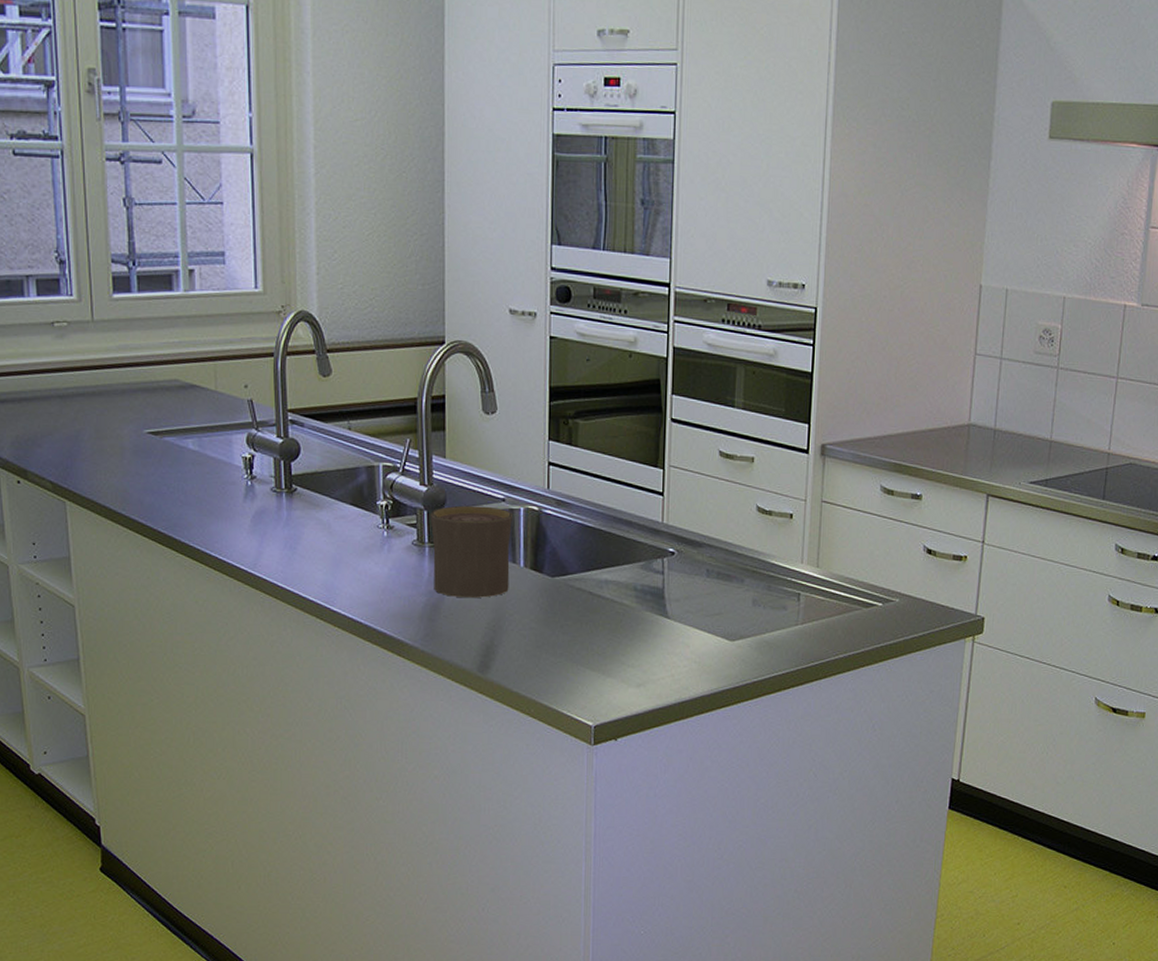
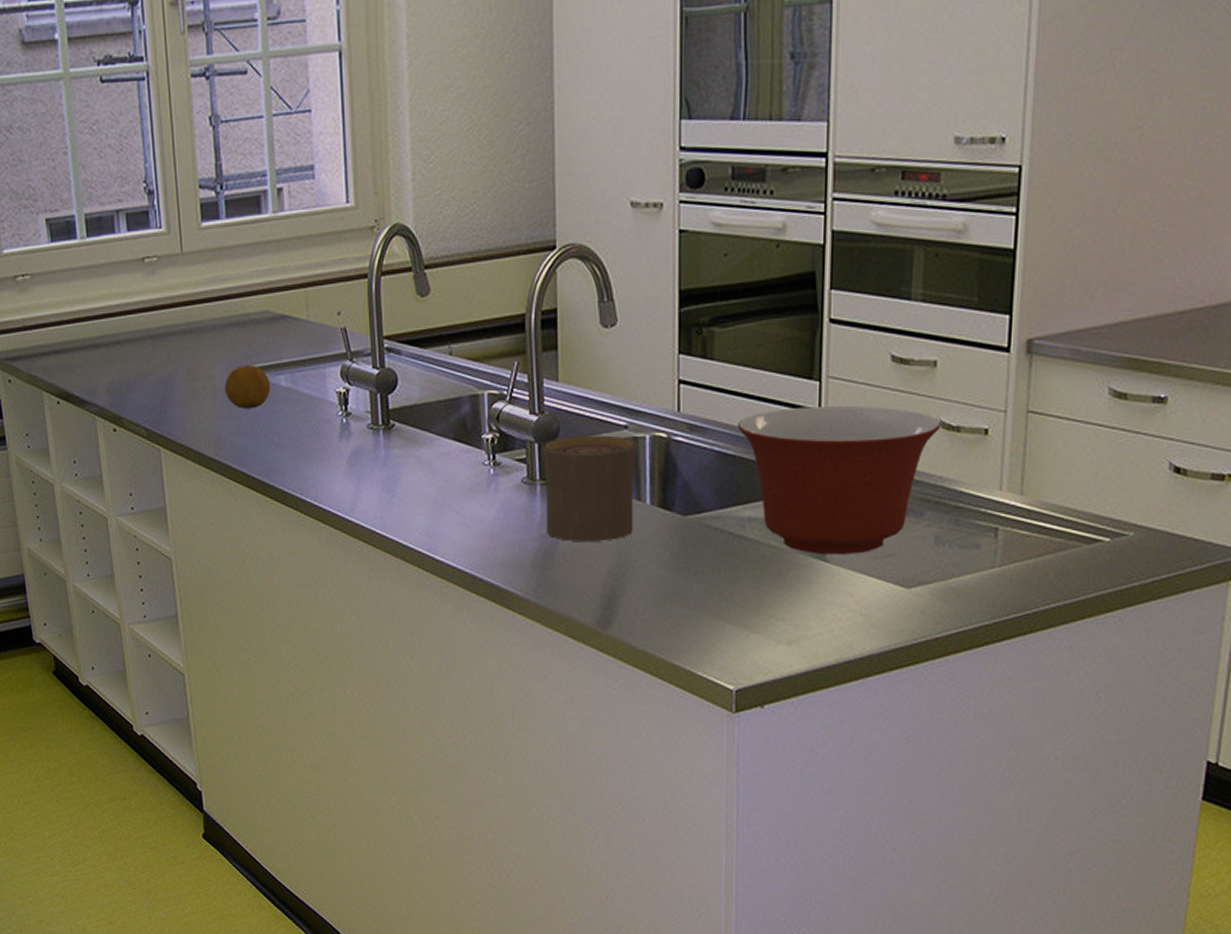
fruit: none [132,428,178,468] -> present [224,364,270,409]
mixing bowl: none [597,489,757,613] -> present [737,406,941,554]

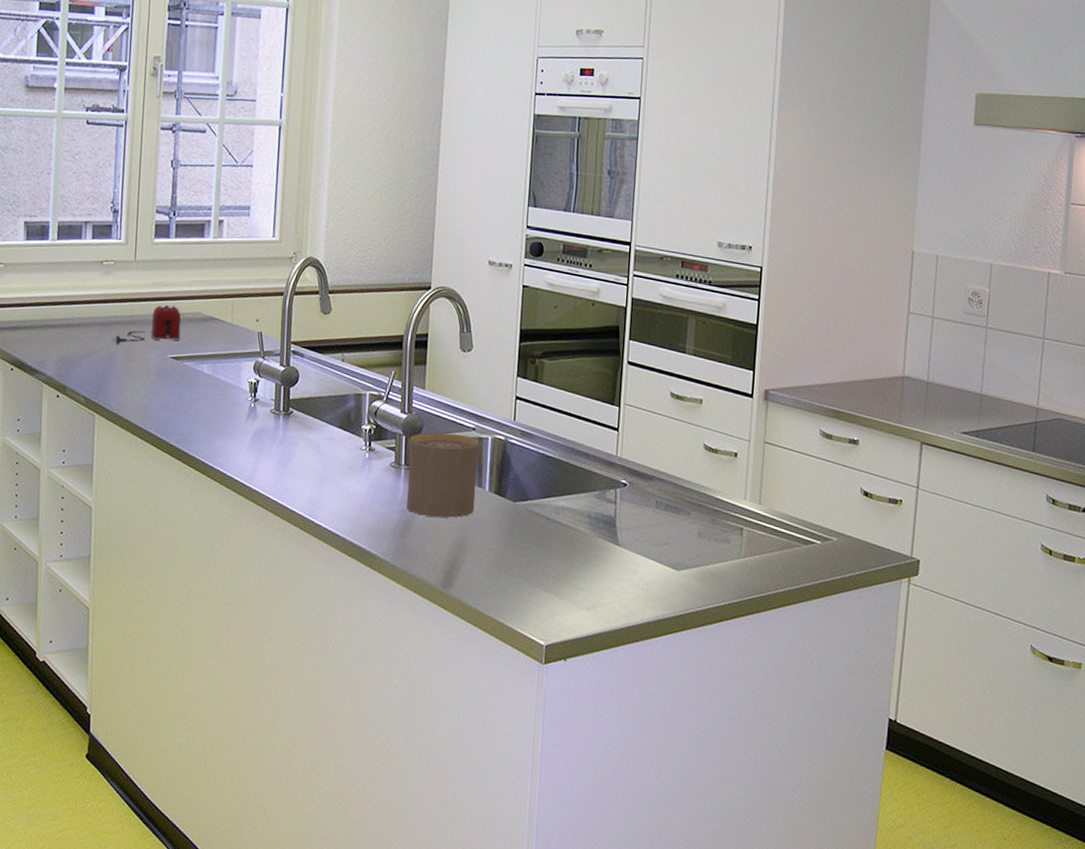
toaster: none [167,304,249,362] -> present [111,304,181,345]
fruit: present [224,364,270,409] -> none [156,353,195,389]
mixing bowl: present [737,406,941,554] -> none [557,425,704,541]

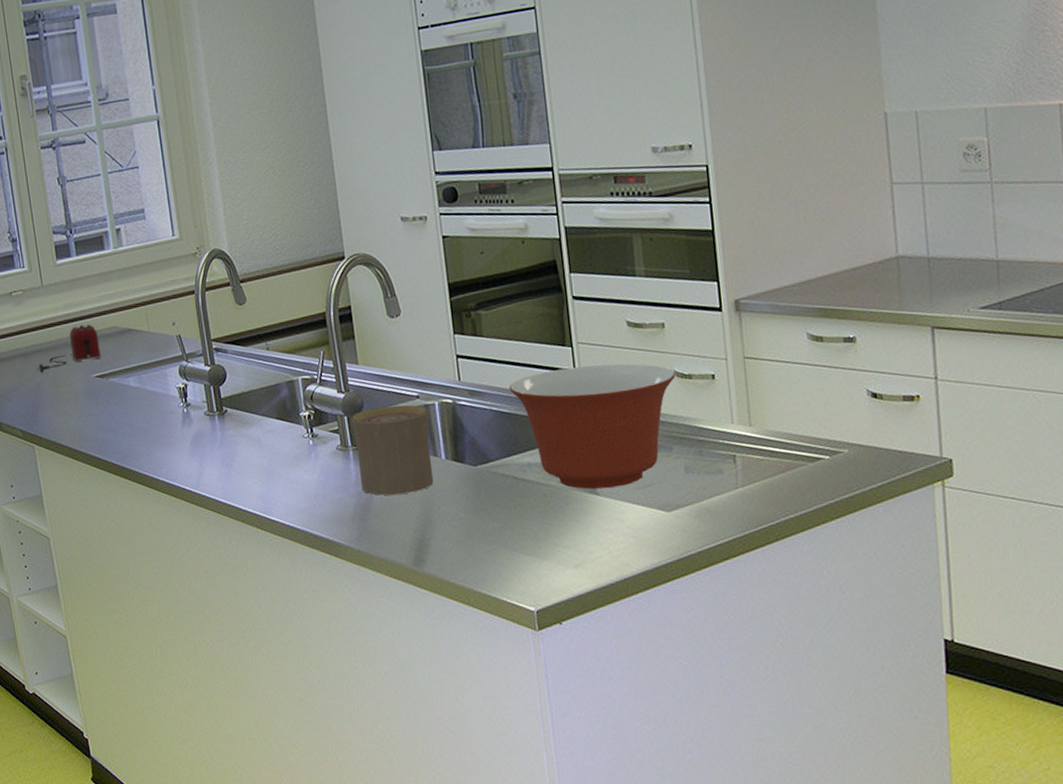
mixing bowl: none [557,425,704,541] -> present [509,363,676,489]

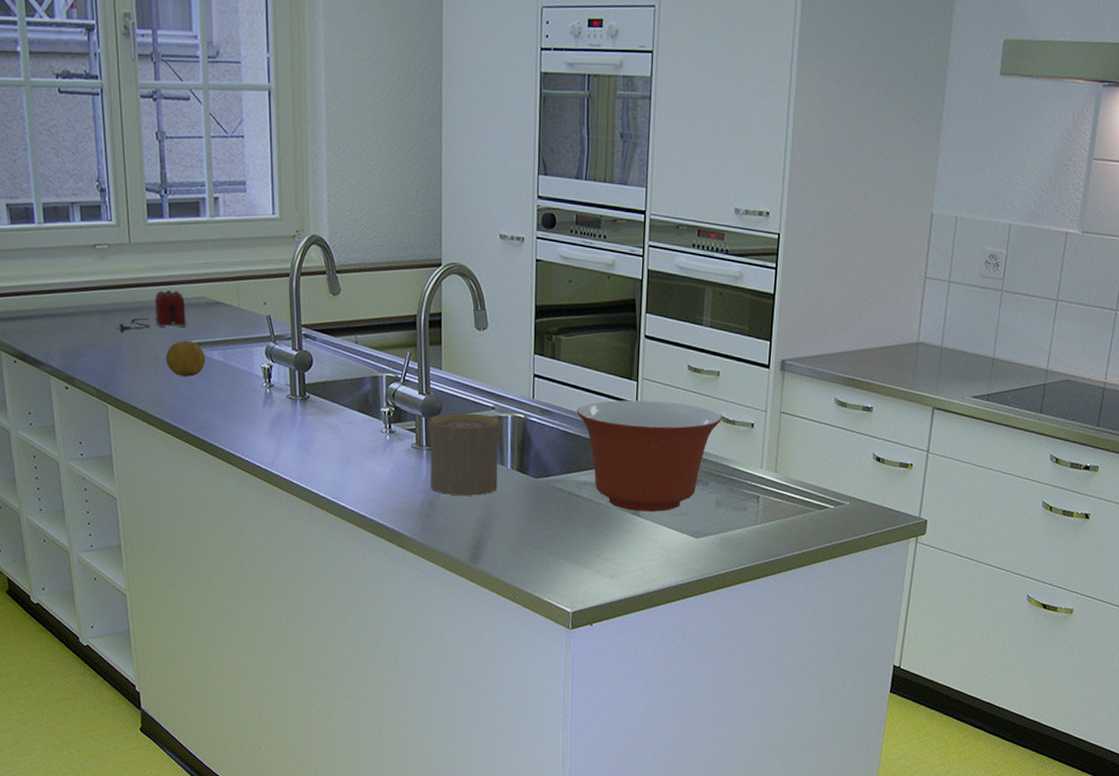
fruit: none [84,371,122,408] -> present [165,340,205,377]

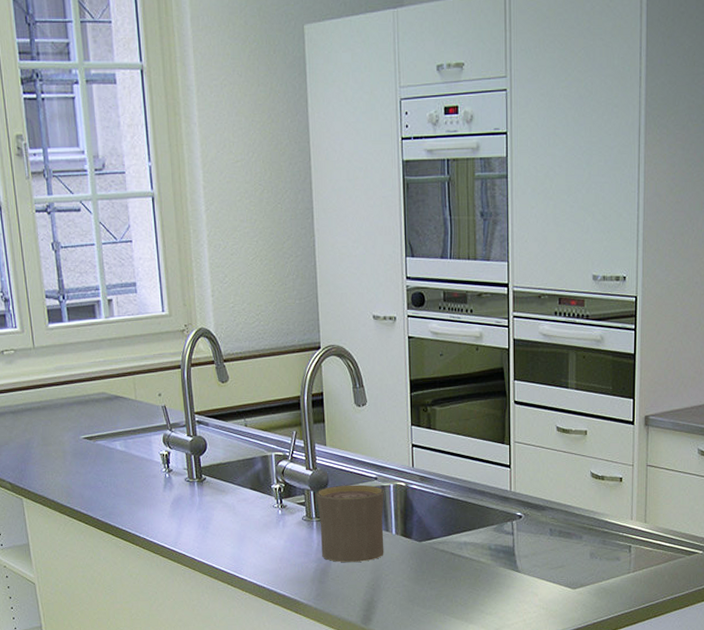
toaster: present [115,289,187,334] -> none [25,387,90,431]
fruit: present [165,340,205,377] -> none [72,433,109,467]
mixing bowl: present [577,400,722,512] -> none [454,462,591,567]

